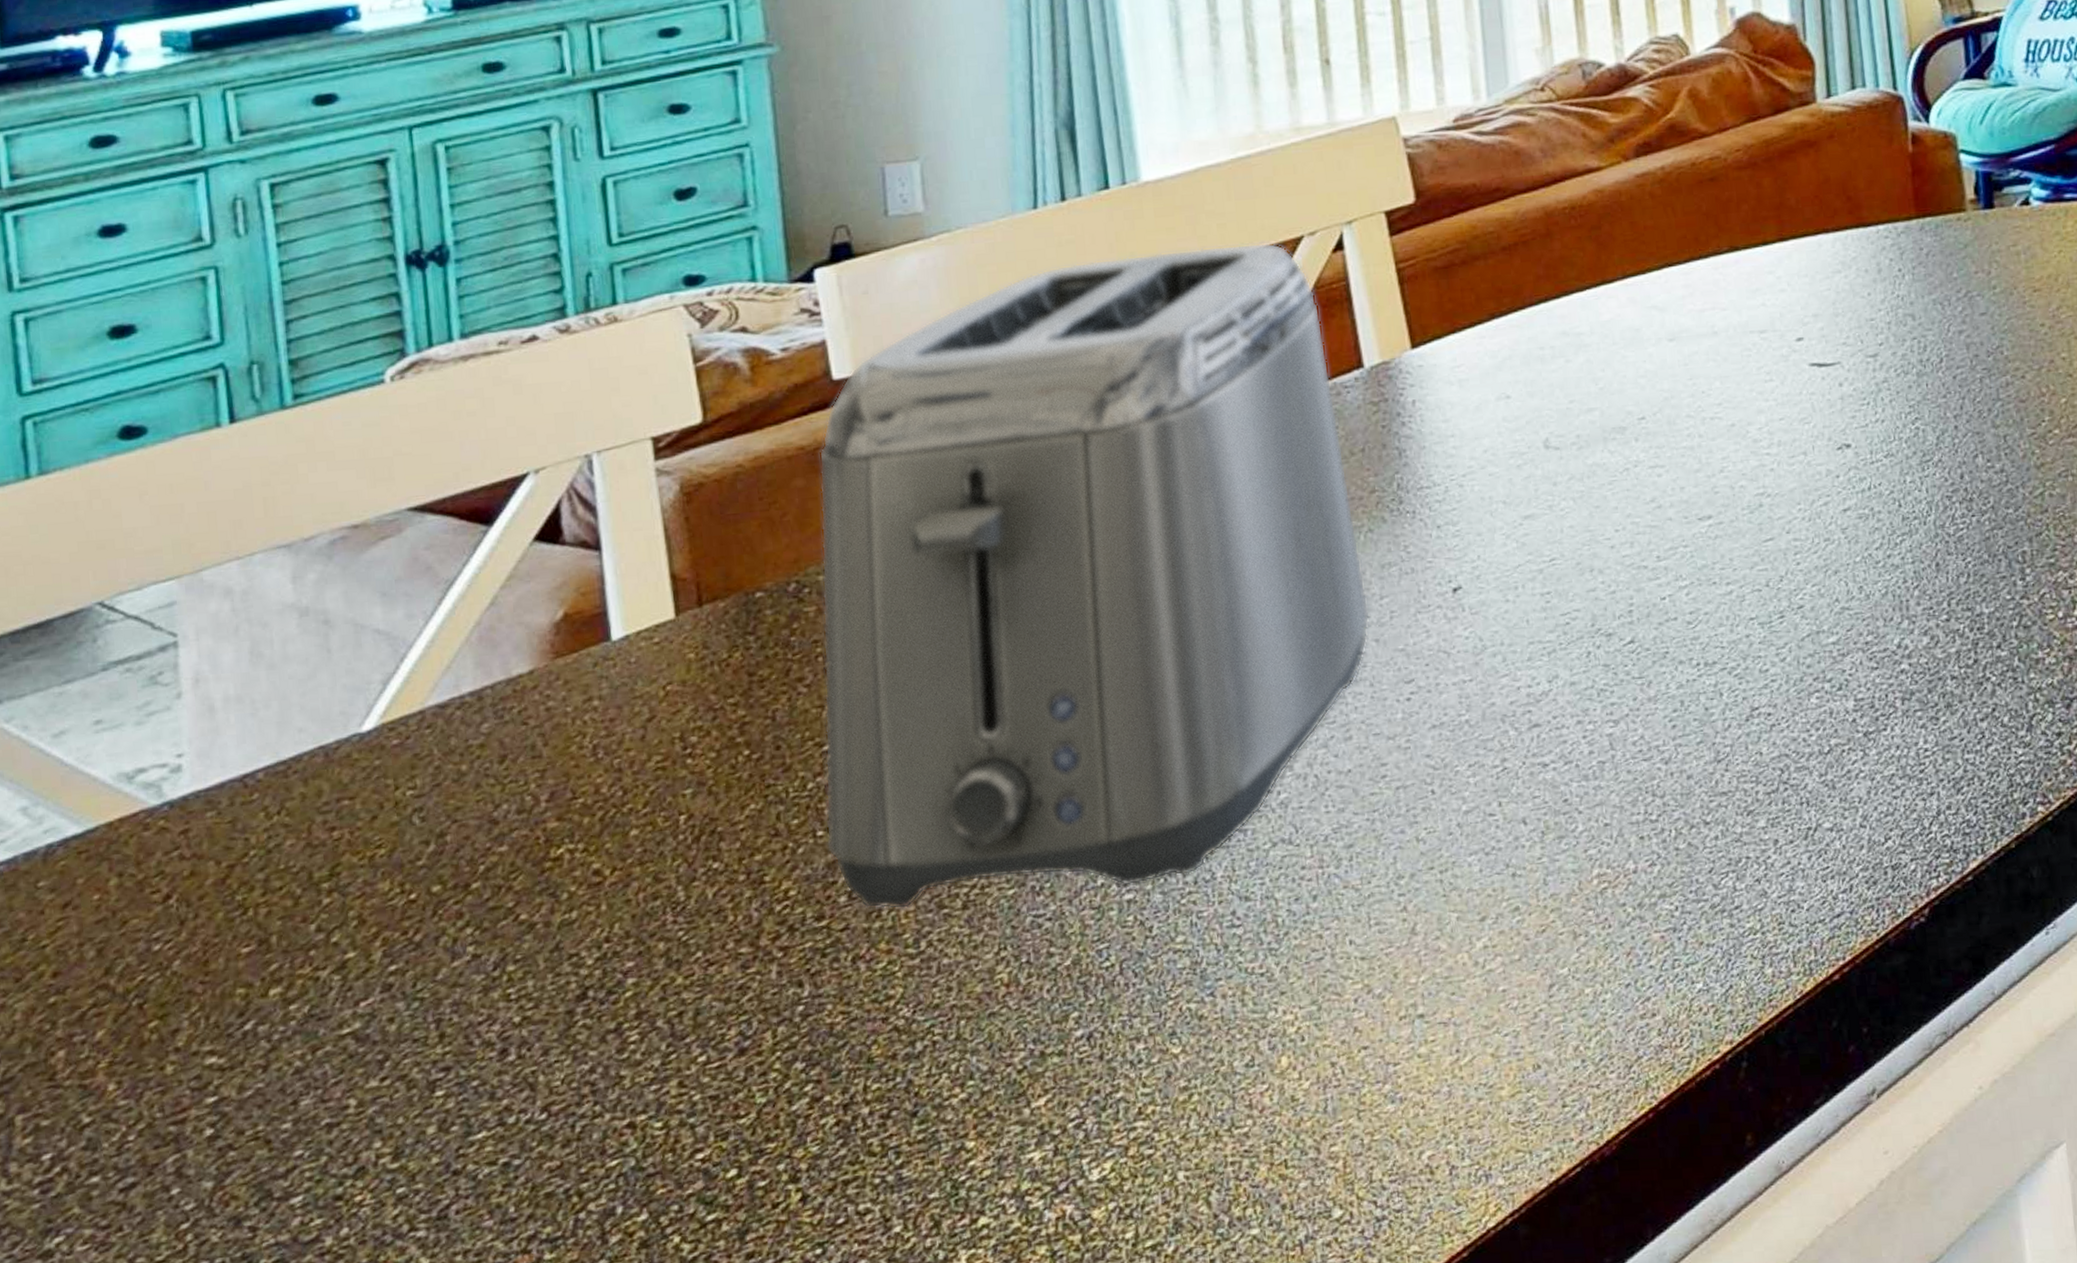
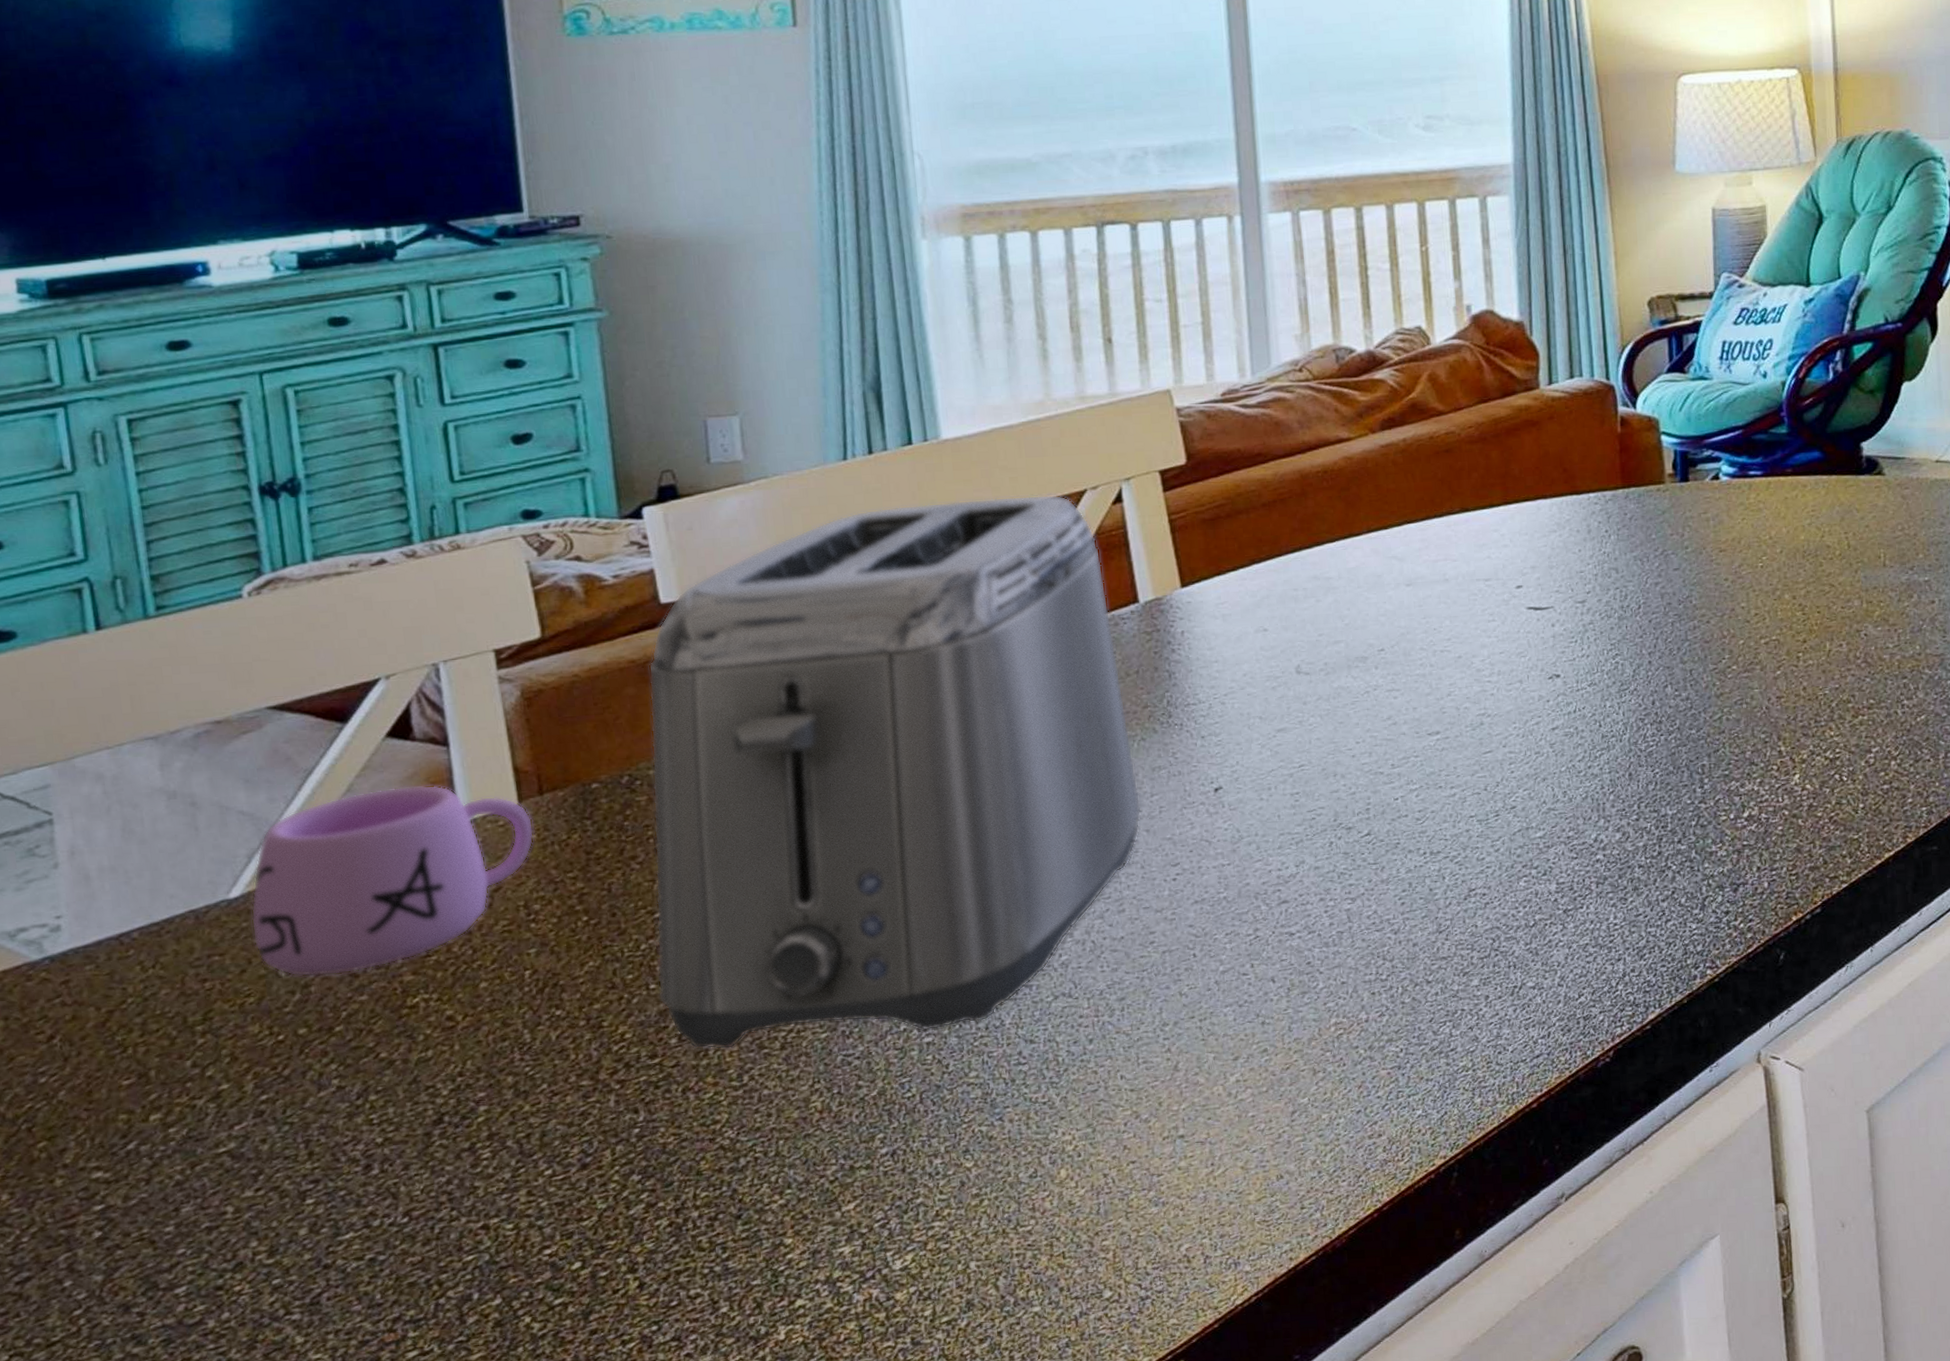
mug: none [384,596,692,824] -> present [251,785,535,977]

